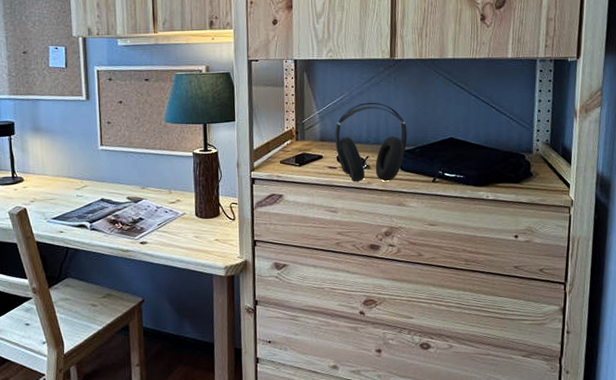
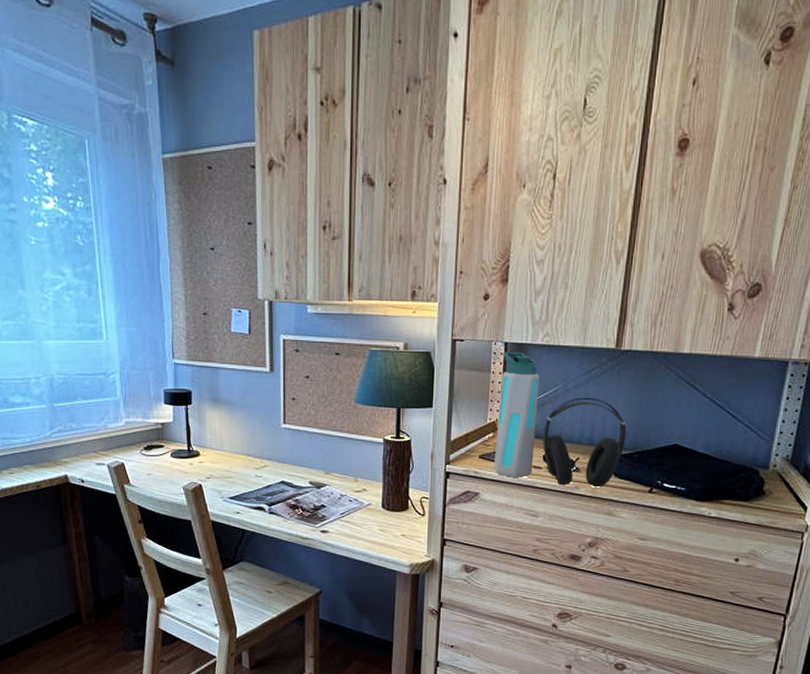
water bottle: none [293,67,329,179] -> present [494,351,540,478]

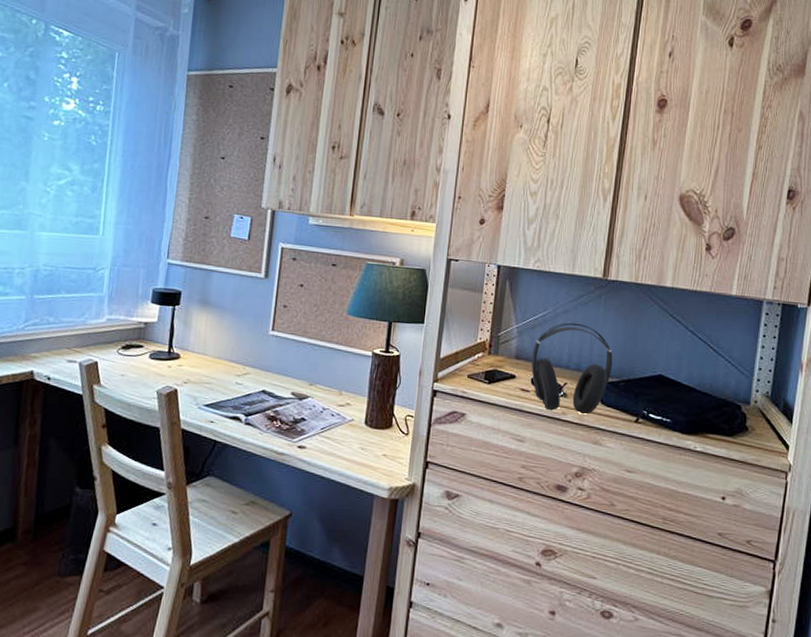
water bottle: present [494,351,540,478] -> none [482,274,531,400]

